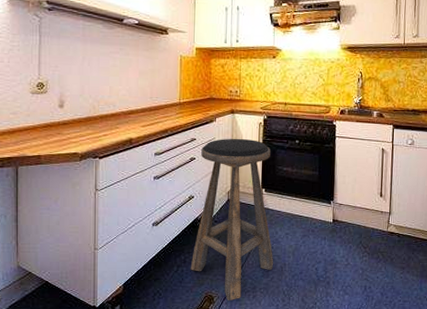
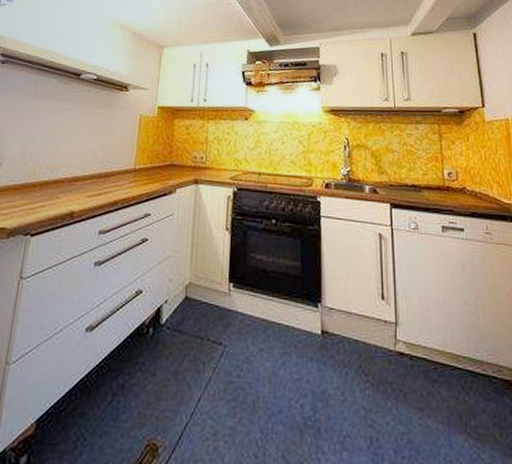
stool: present [190,138,274,300] -> none [129,214,244,454]

